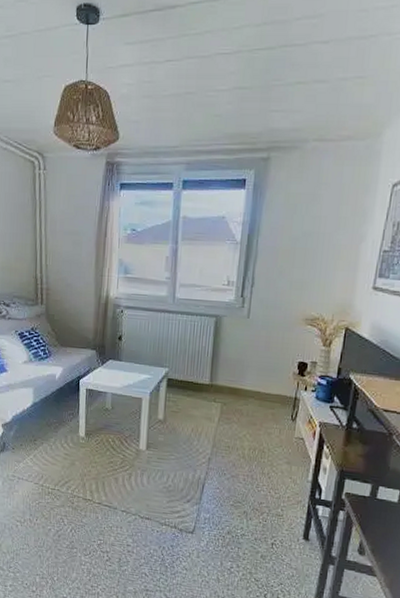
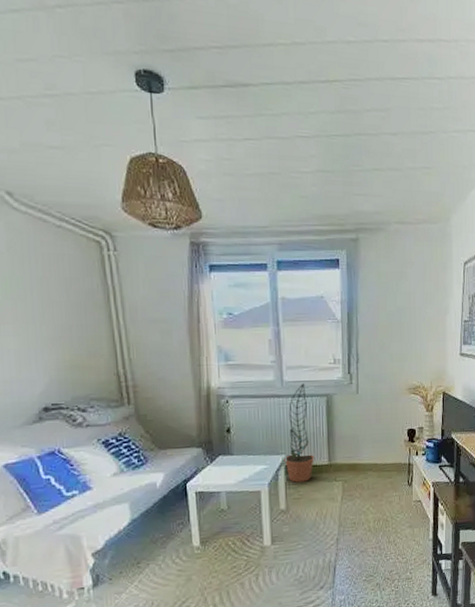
decorative plant: none [167,302,196,397] -> present [284,383,314,483]

